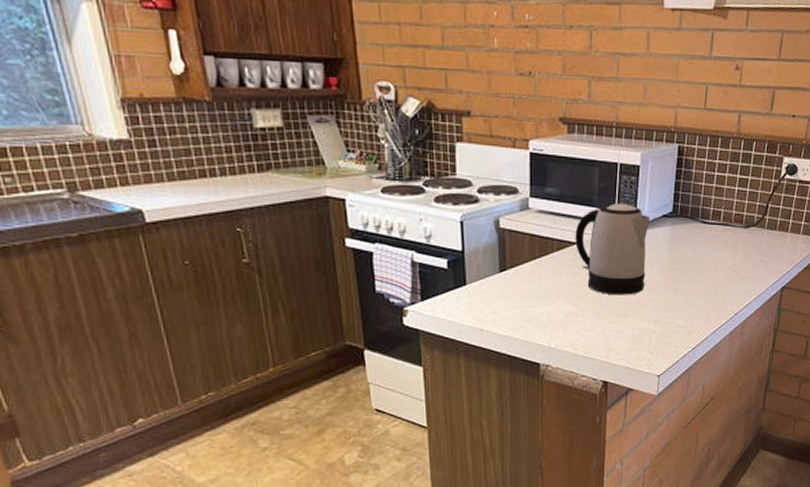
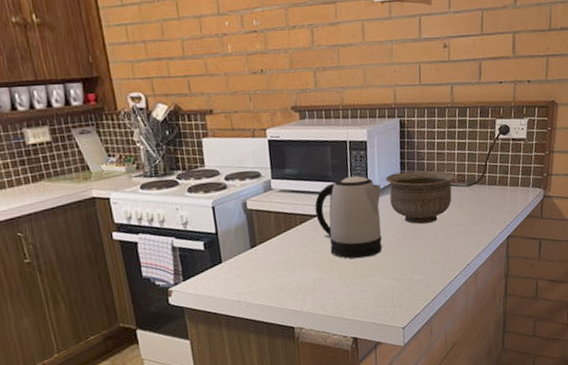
bowl: none [656,205,733,265] -> present [385,170,456,224]

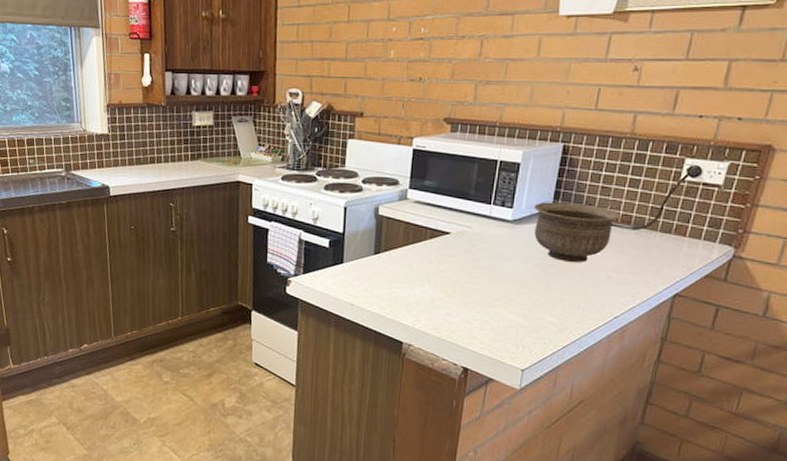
kettle: present [315,175,382,259] -> none [448,197,528,287]

